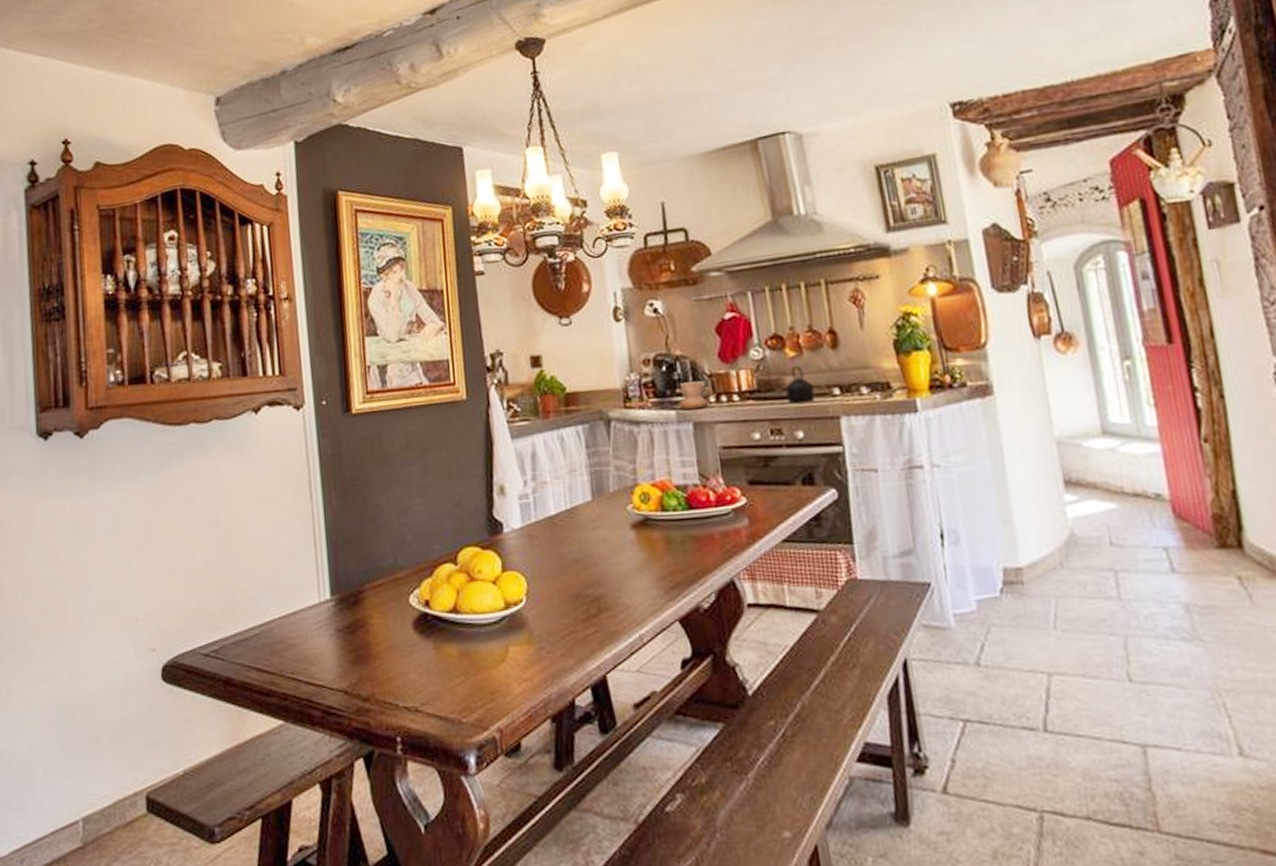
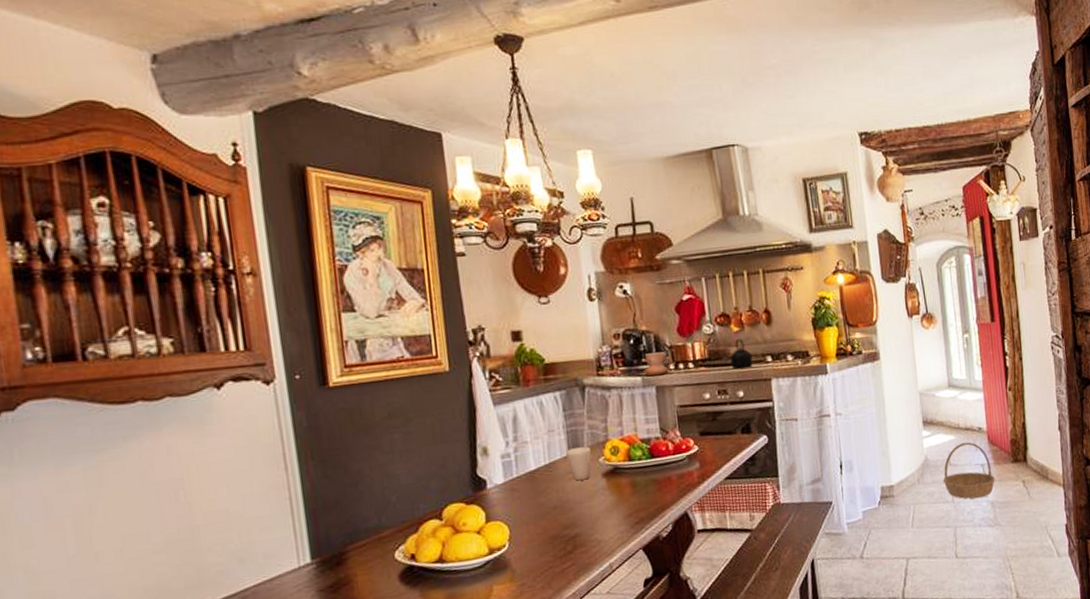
cup: none [589,491,618,531] -> present [566,446,592,481]
basket: none [1100,513,1190,597] -> present [942,442,996,499]

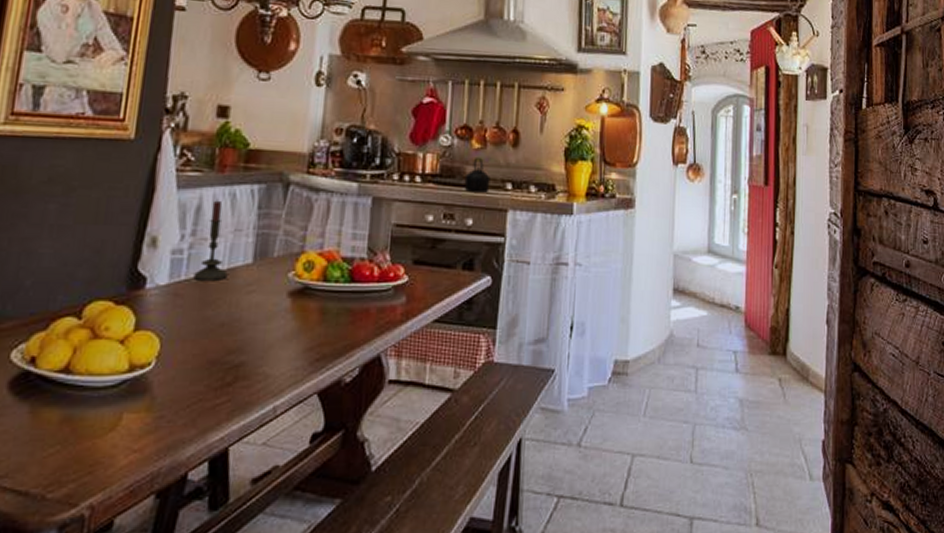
candle: none [523,408,551,476] -> present [193,198,228,280]
cup: present [566,446,592,481] -> none [249,255,282,296]
ceramic jug: present [642,352,671,378] -> none [361,157,396,187]
basket: present [942,442,996,499] -> none [687,321,748,393]

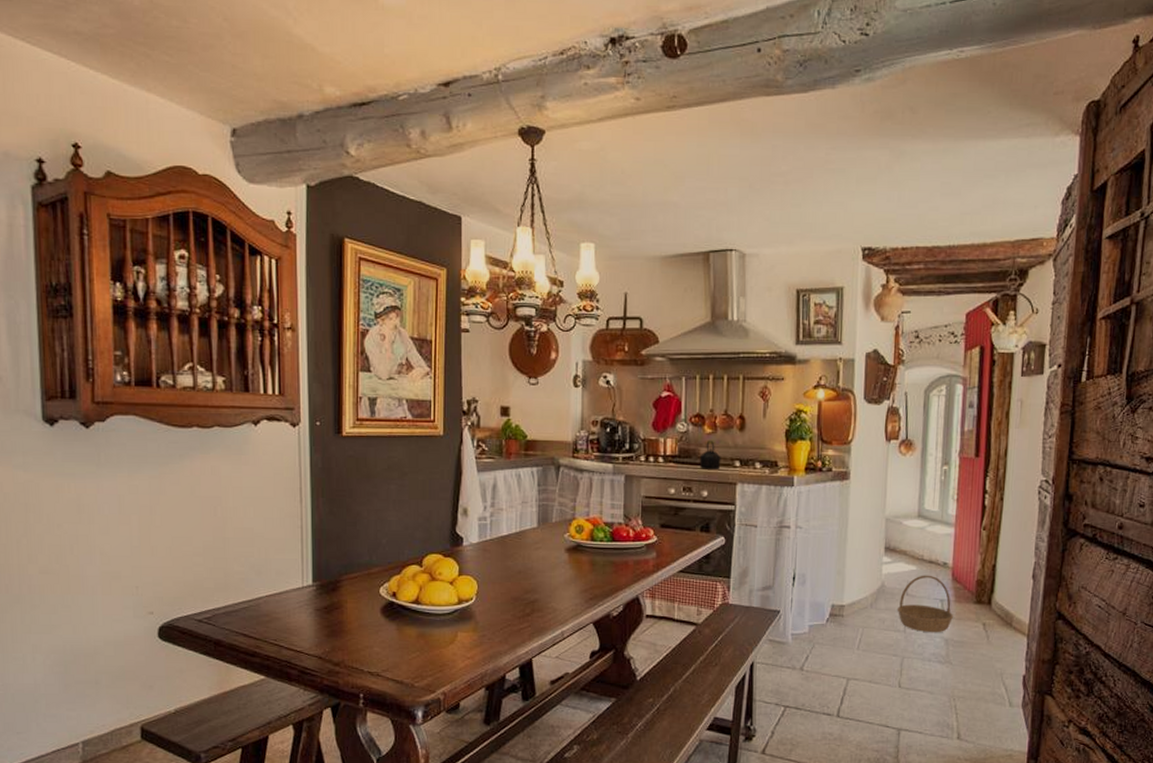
candle: present [193,198,228,280] -> none [496,478,520,540]
basket: none [687,321,748,393] -> present [897,575,954,633]

